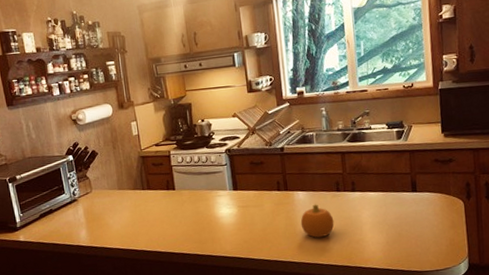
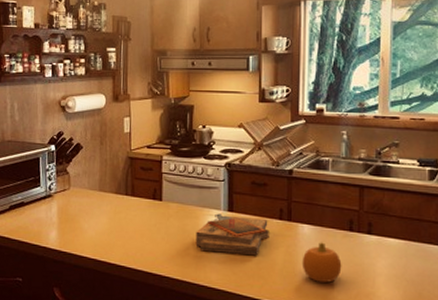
clipboard: none [208,192,271,227] -> present [195,213,269,255]

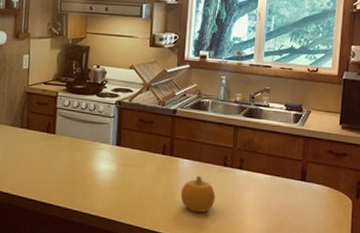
clipboard: present [195,213,269,255] -> none [84,147,153,186]

